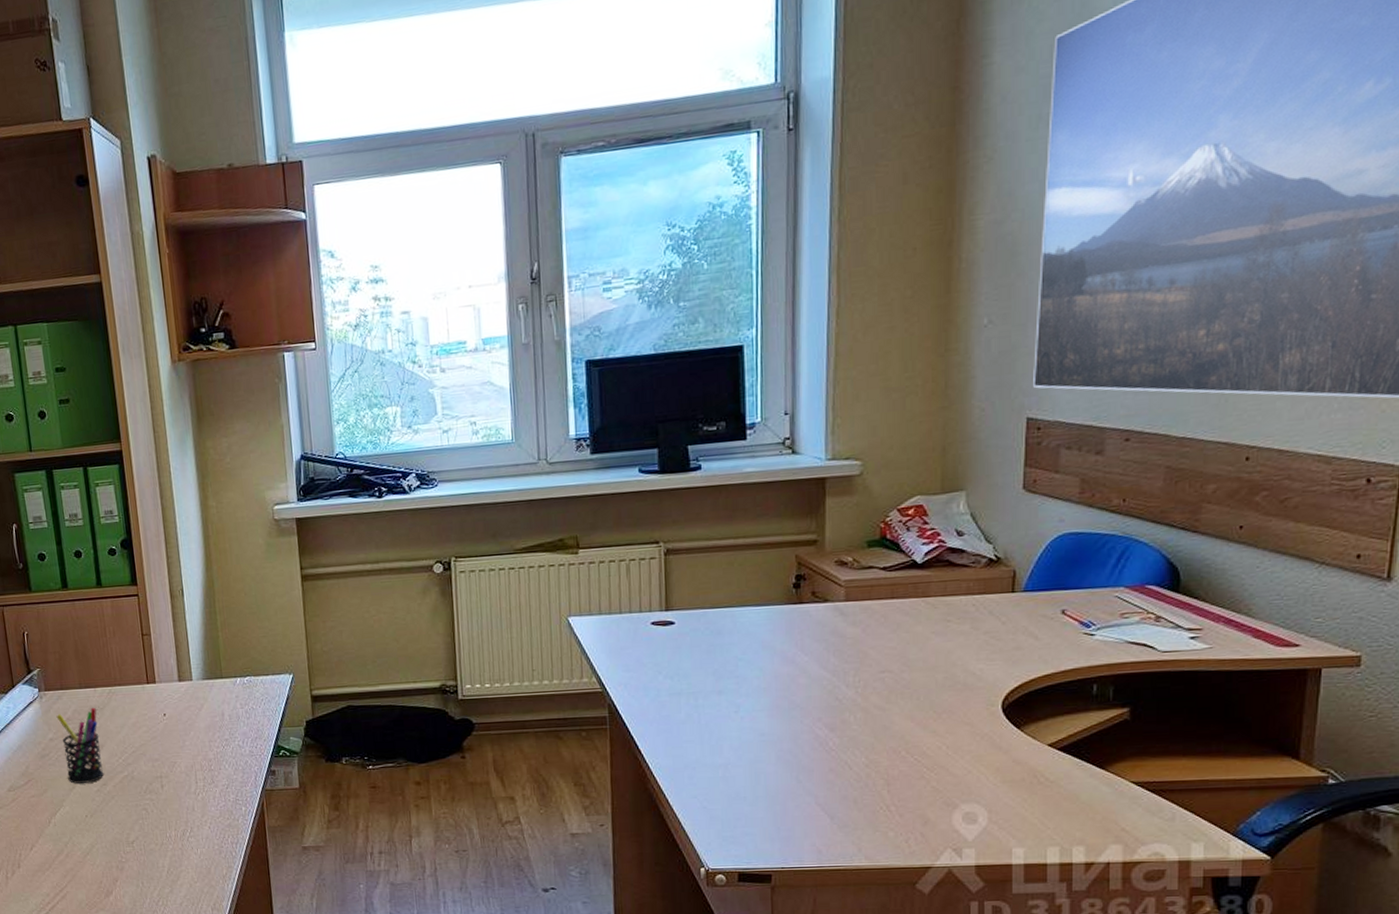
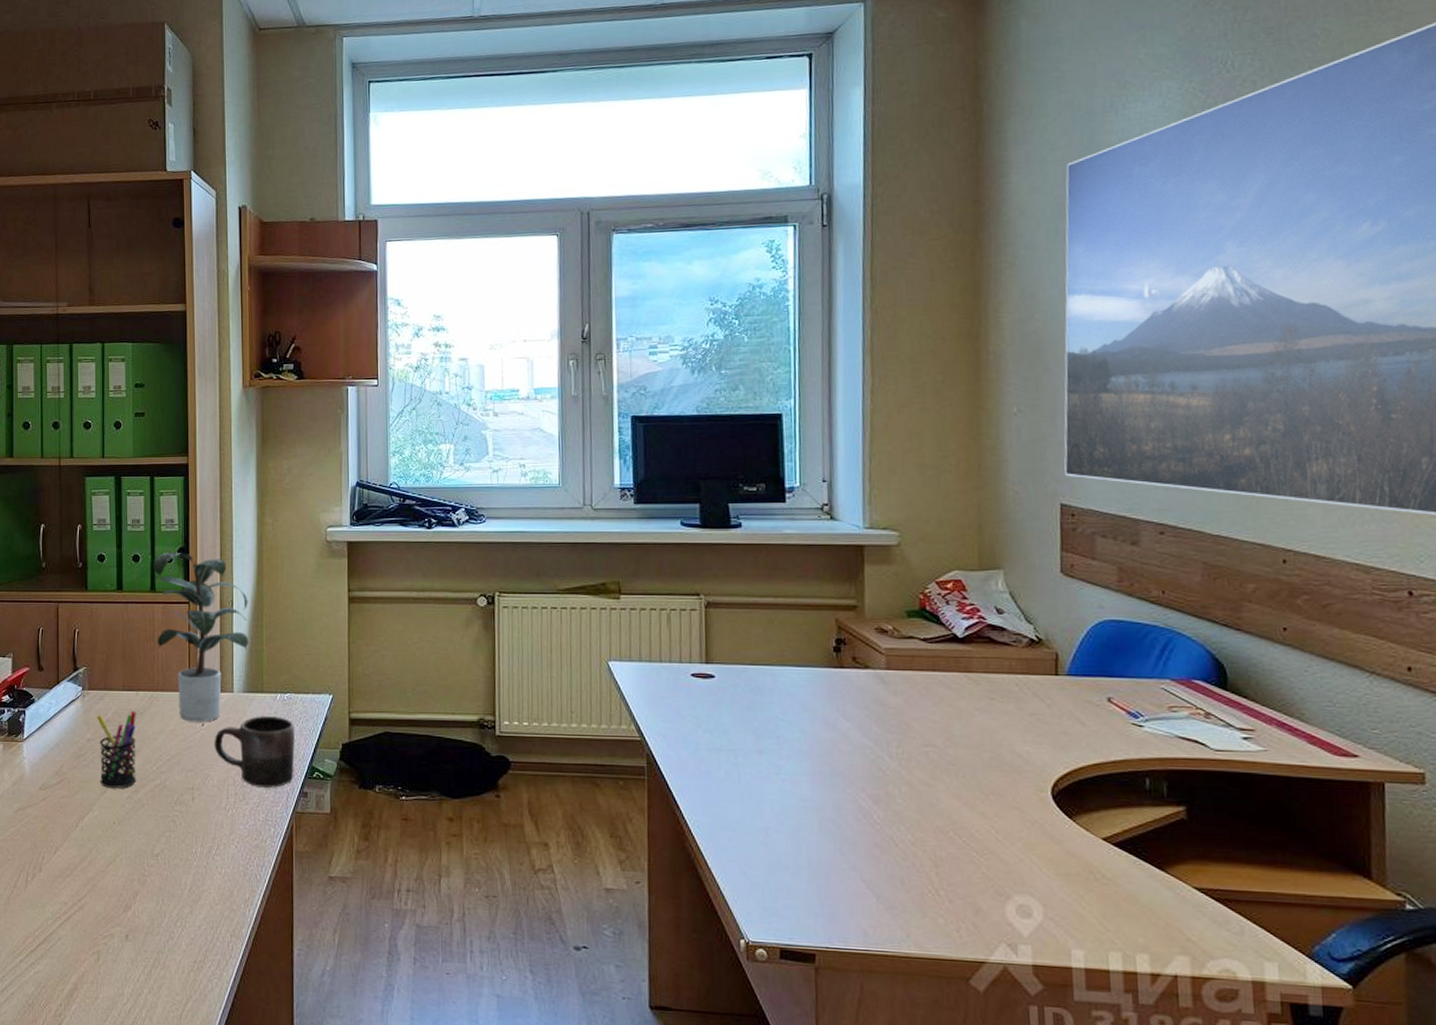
potted plant: none [96,544,204,713] -> present [152,553,249,722]
mug: none [177,700,261,770] -> present [214,716,295,788]

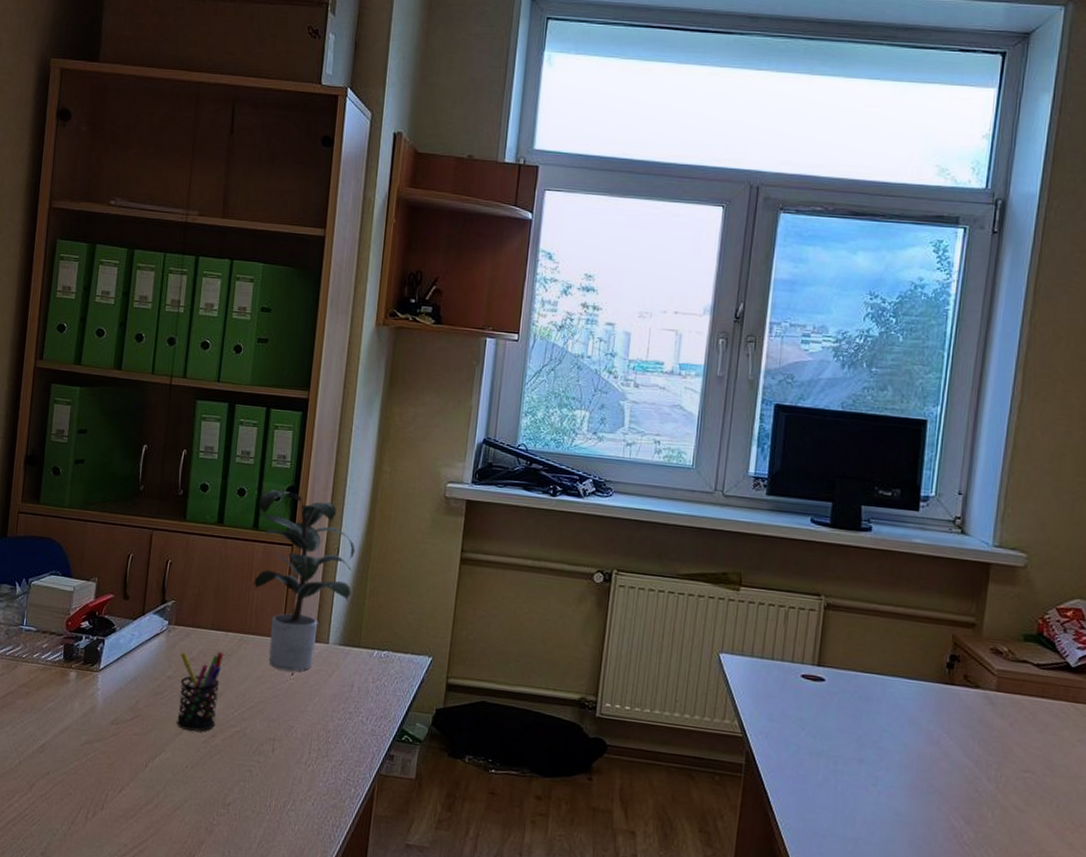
mug: present [214,716,295,788] -> none [302,671,388,747]

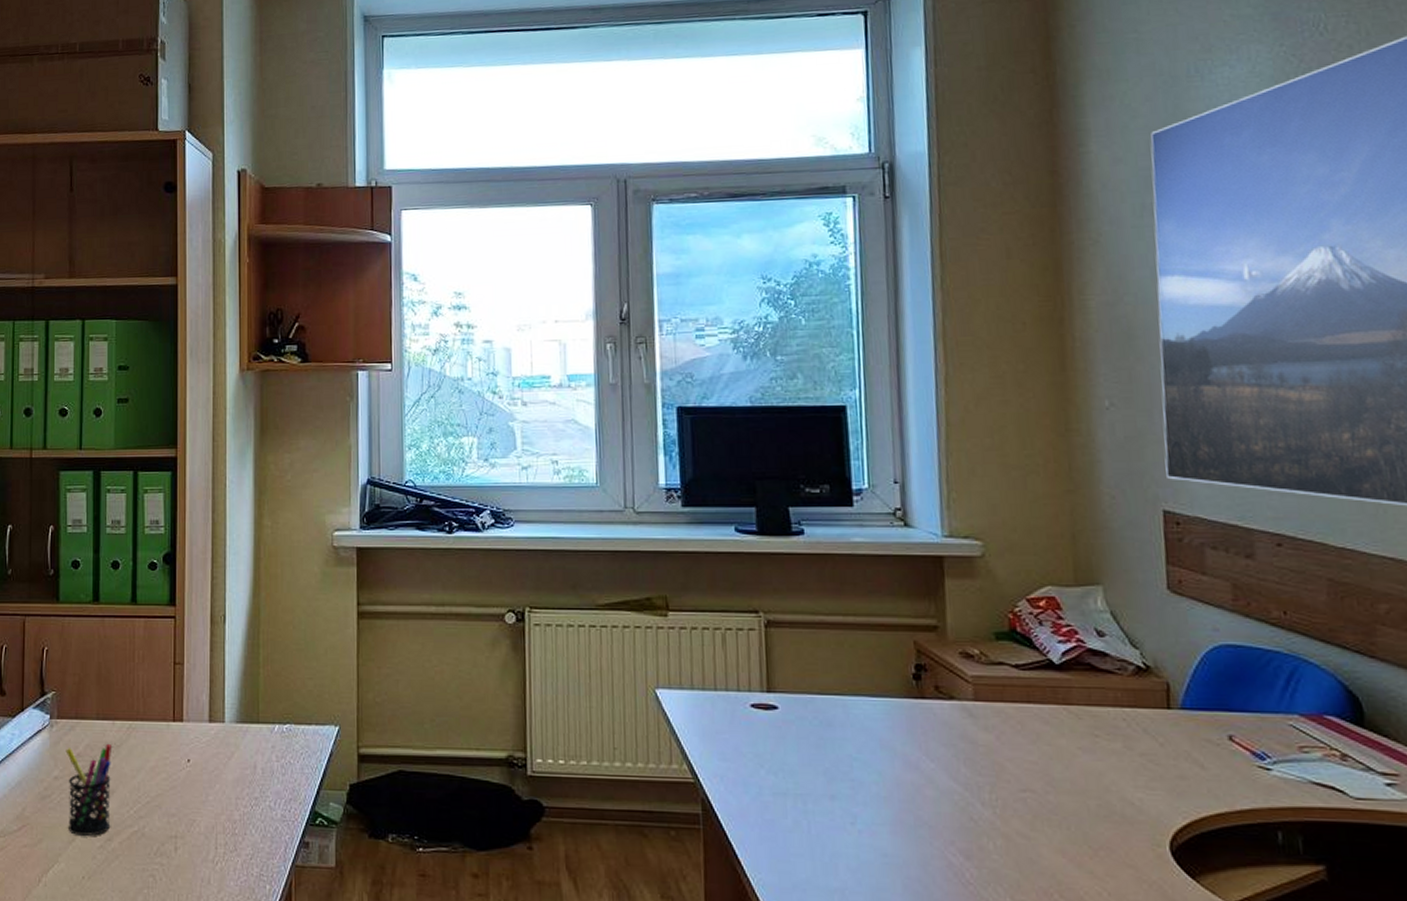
potted plant: present [254,490,355,671] -> none [134,559,243,758]

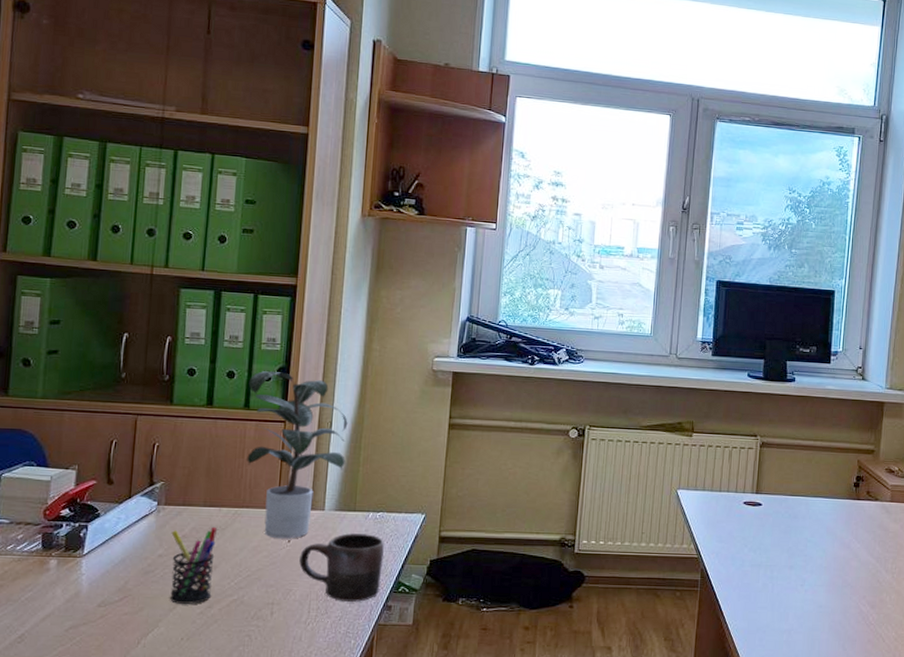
potted plant: none [134,559,243,758] -> present [247,371,348,539]
mug: none [201,751,295,837] -> present [299,533,384,602]

